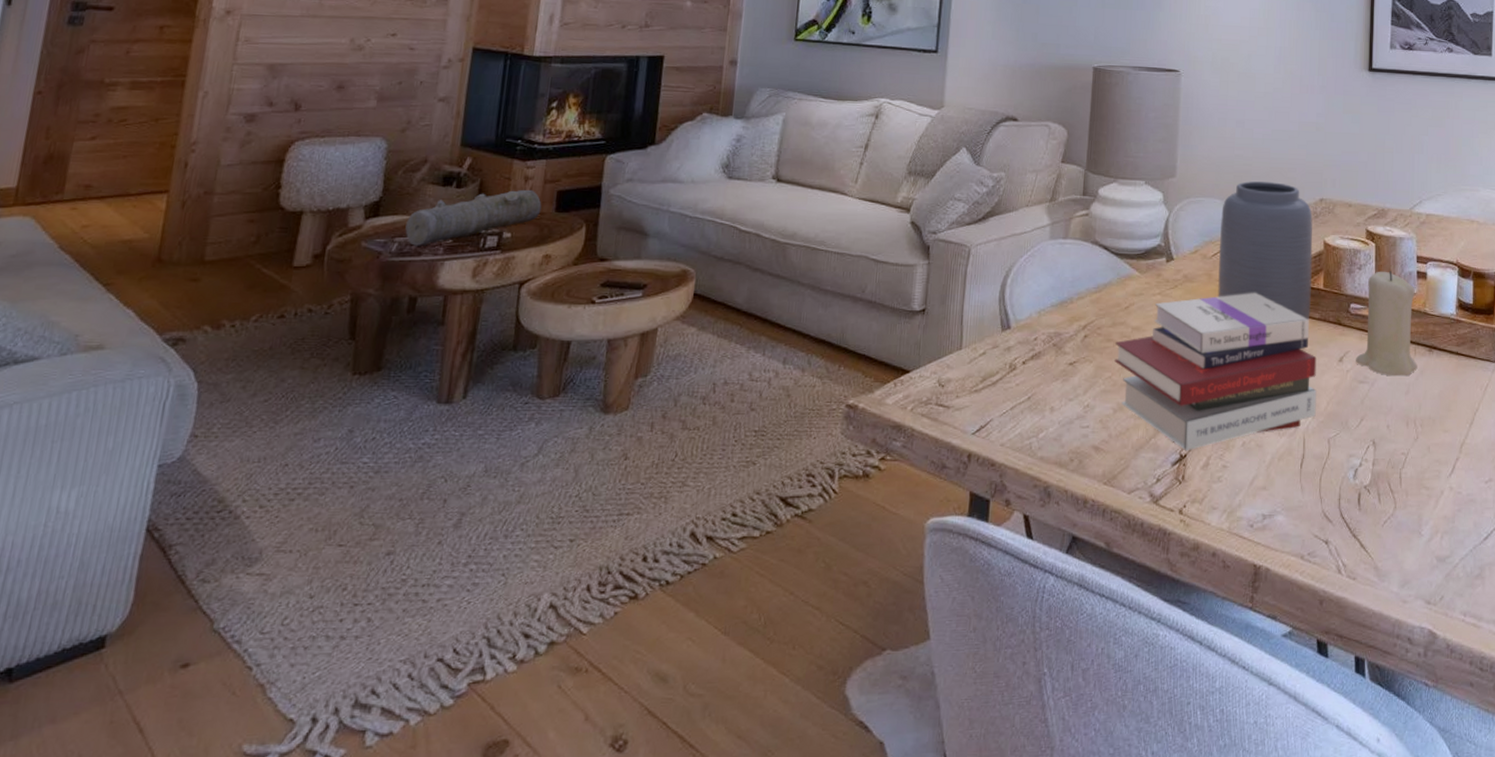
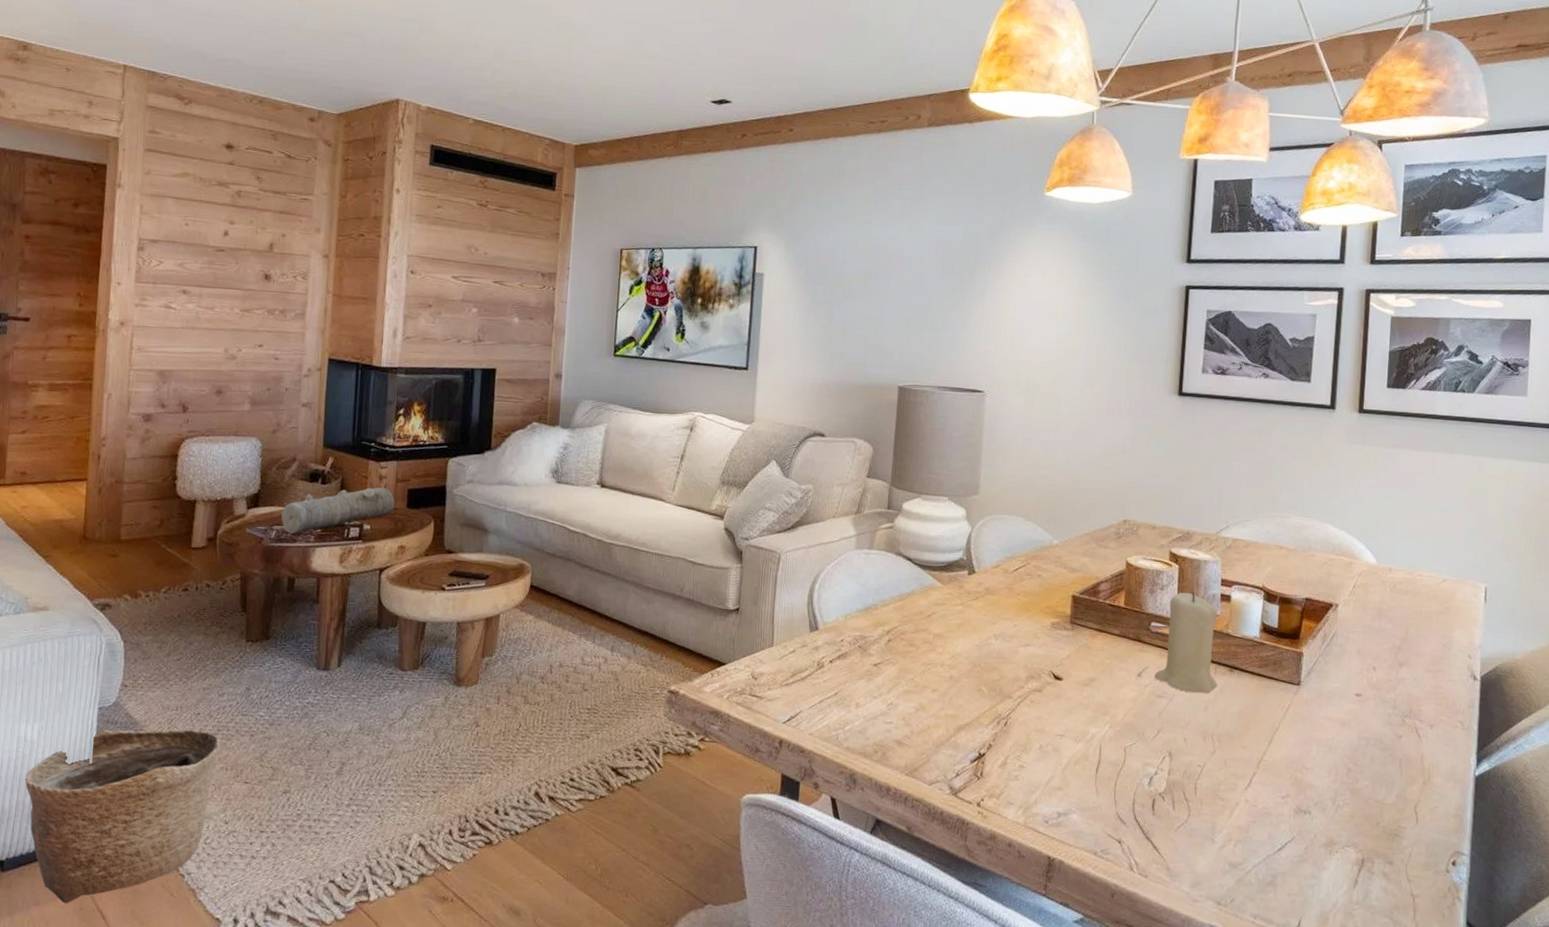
basket: none [51,484,312,717] -> present [24,729,220,904]
books: present [1114,292,1317,450] -> none [917,606,1115,750]
vase: present [1218,181,1313,320] -> none [1018,501,1115,635]

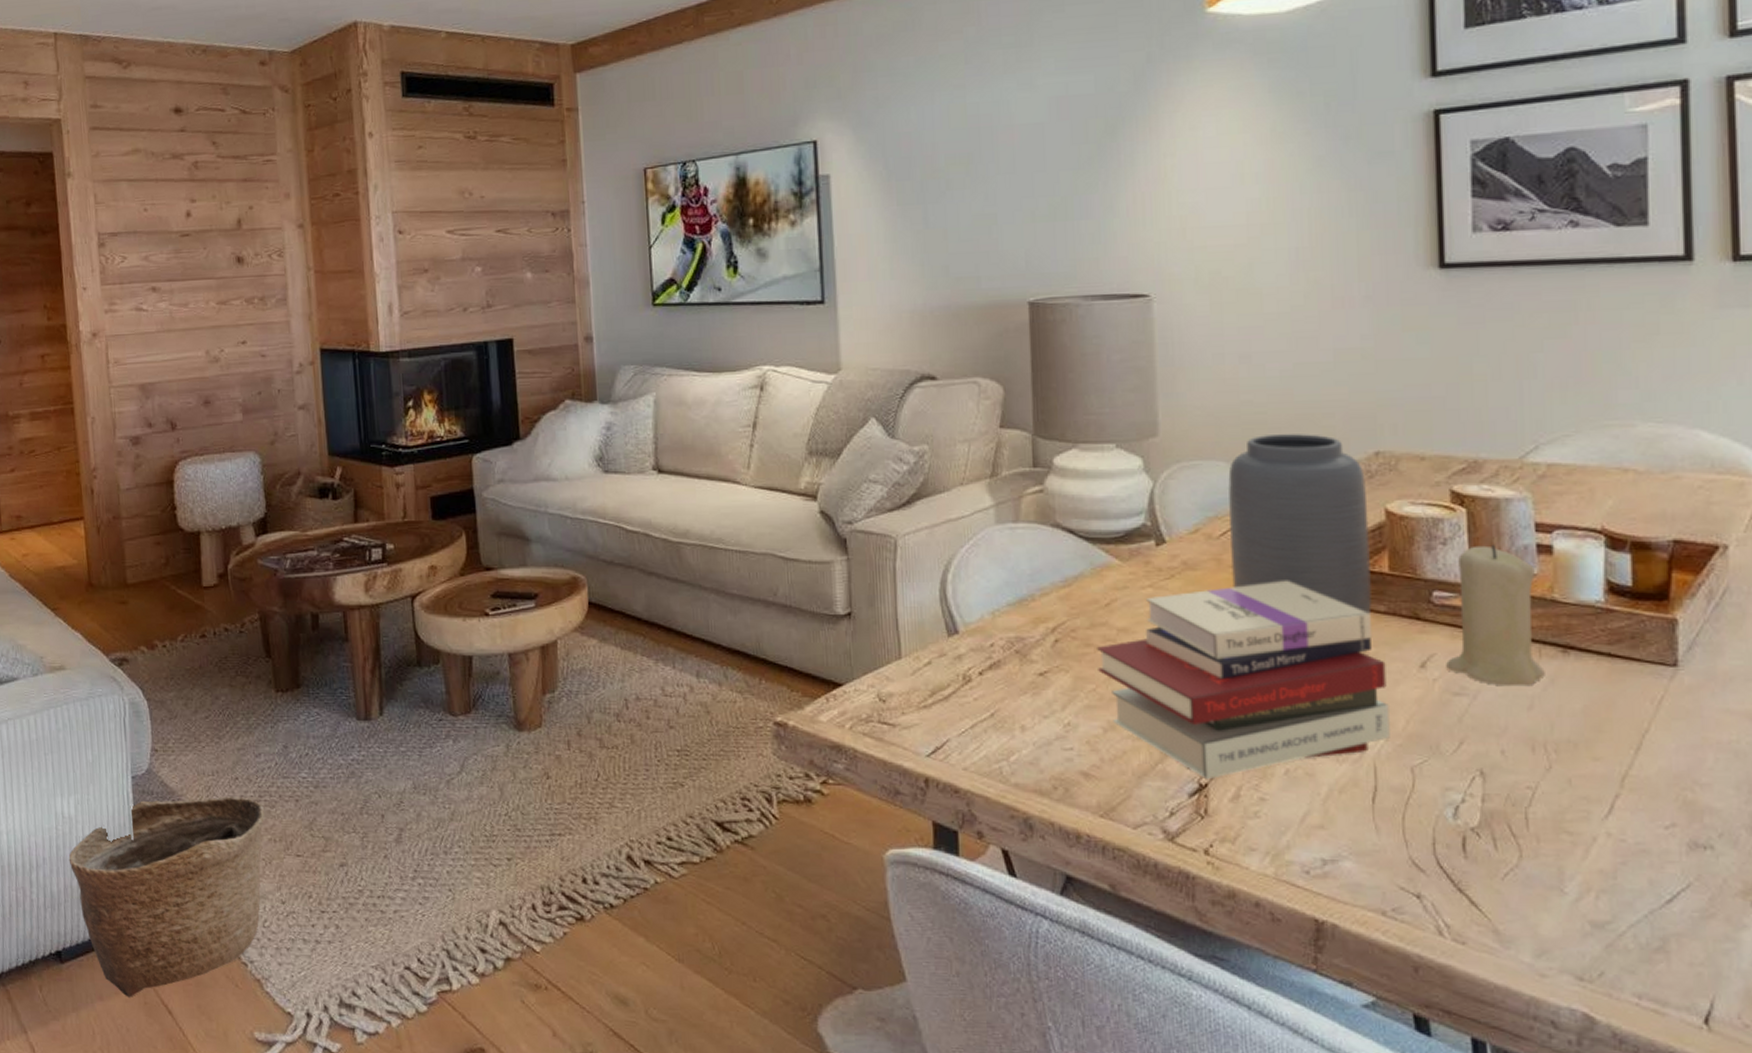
decorative log: present [281,487,395,534] -> none [293,497,418,562]
books: none [917,606,1115,750] -> present [1097,580,1390,779]
vase: none [1018,501,1115,635] -> present [1228,434,1372,614]

